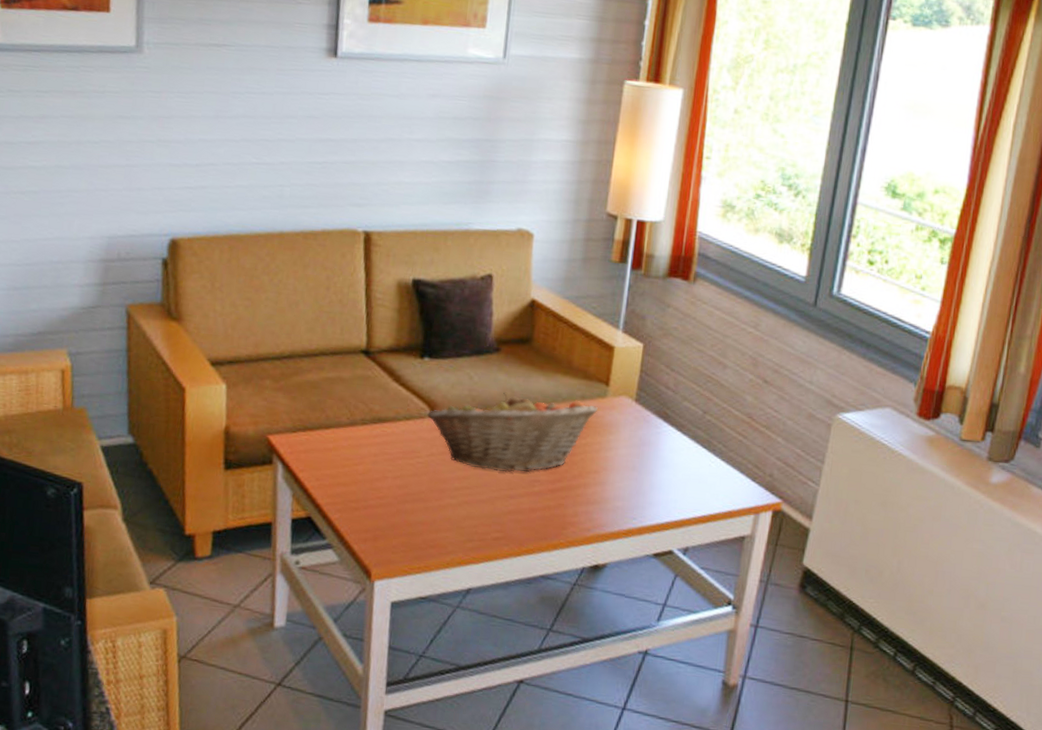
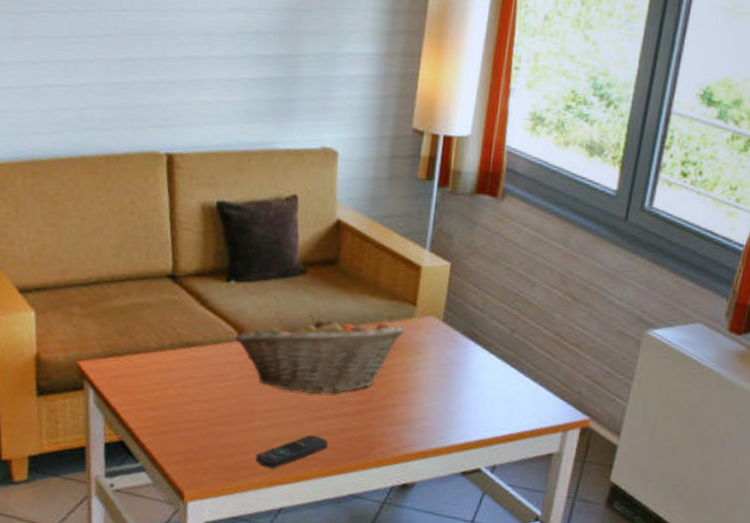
remote control: none [445,514,519,548] -> present [255,435,328,469]

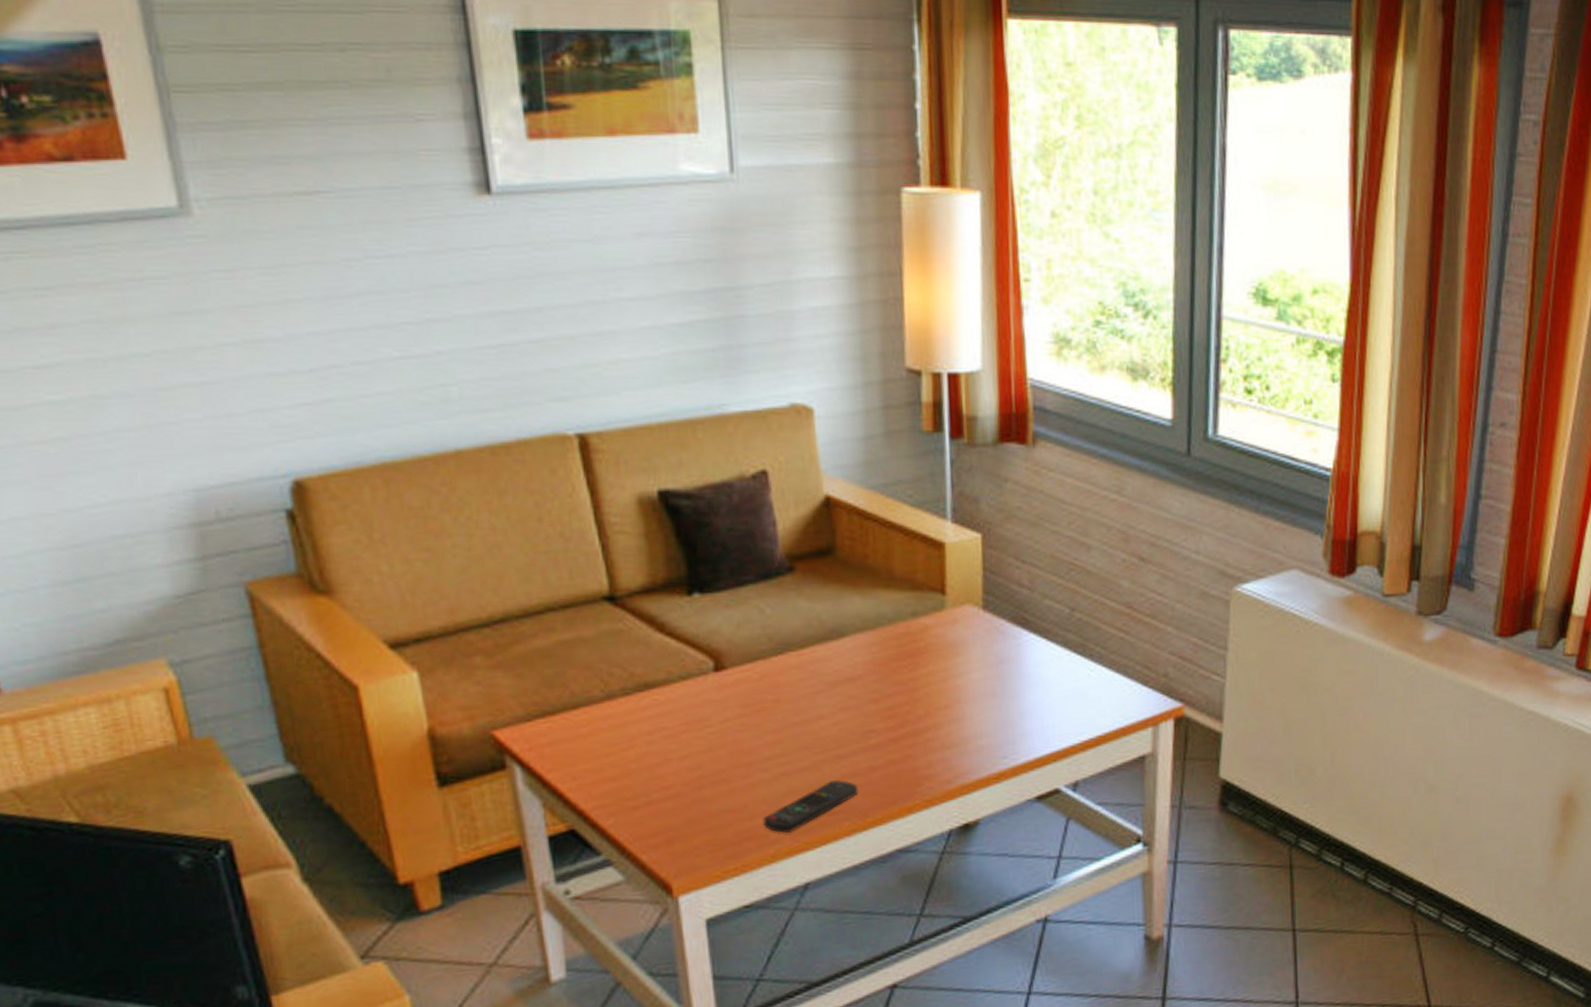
fruit basket: present [235,314,405,394] -> none [711,618,936,728]

